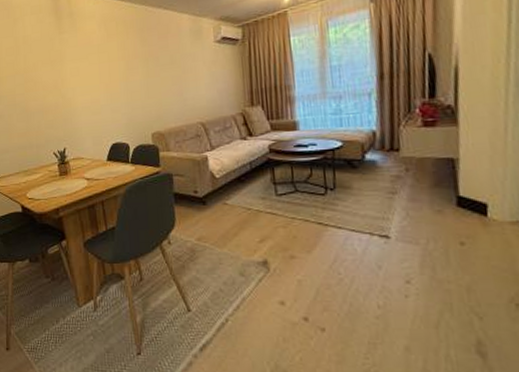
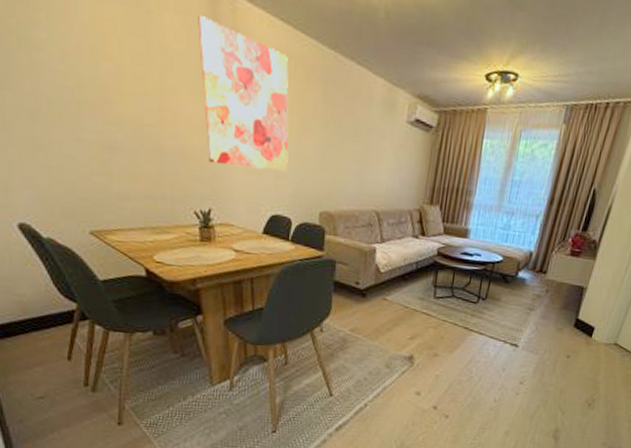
wall art: none [46,11,121,112] -> present [198,15,289,172]

